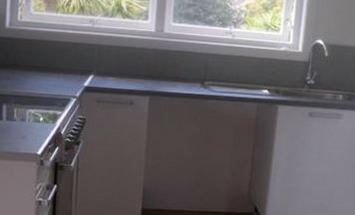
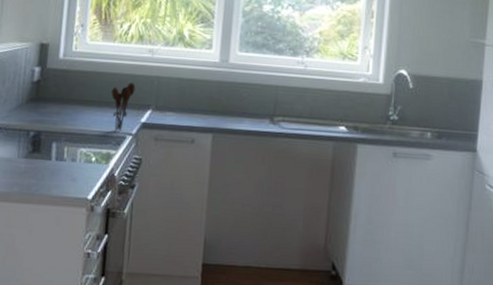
utensil holder: none [56,50,78,94] -> present [111,83,136,131]

